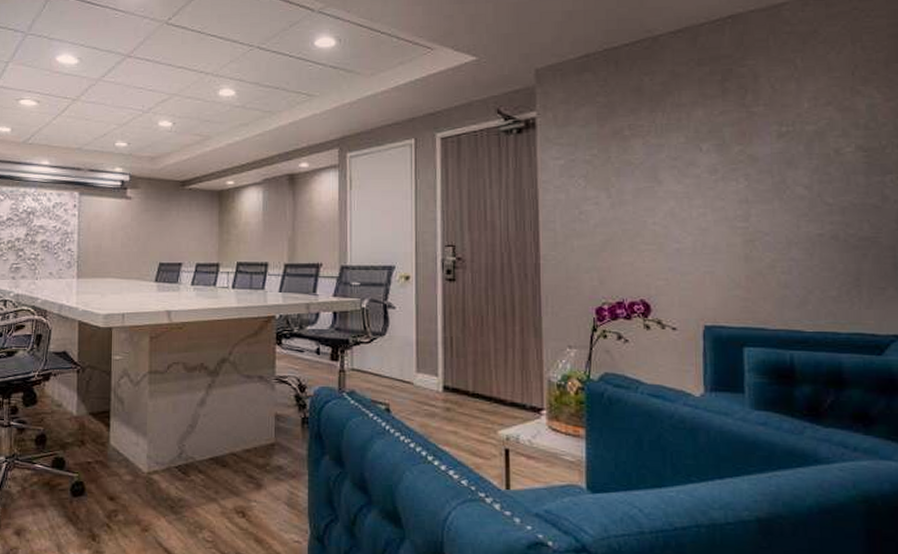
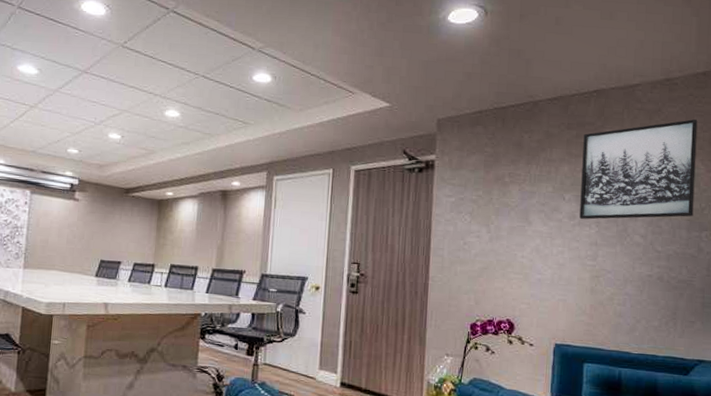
wall art: none [719,37,872,172] -> present [579,119,698,220]

